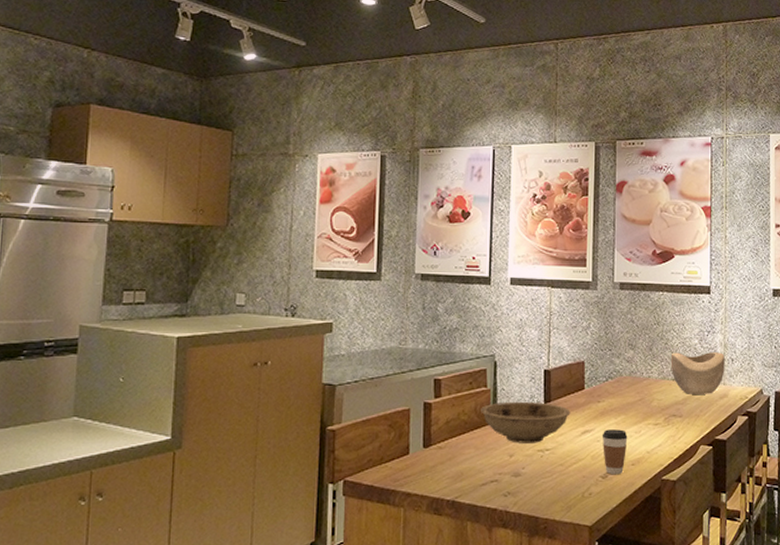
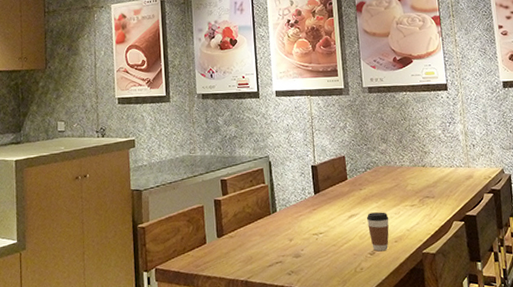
bowl: present [481,401,571,443] -> none [262,193,338,229]
decorative bowl: present [670,352,725,394] -> none [418,140,468,178]

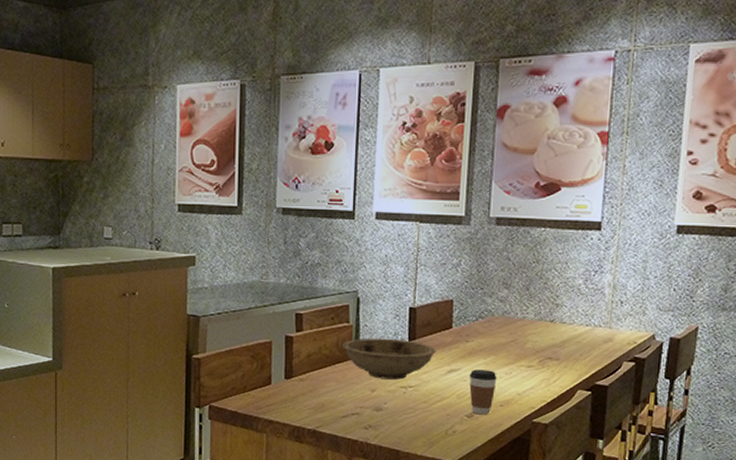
bowl: none [262,193,338,229] -> present [342,338,436,380]

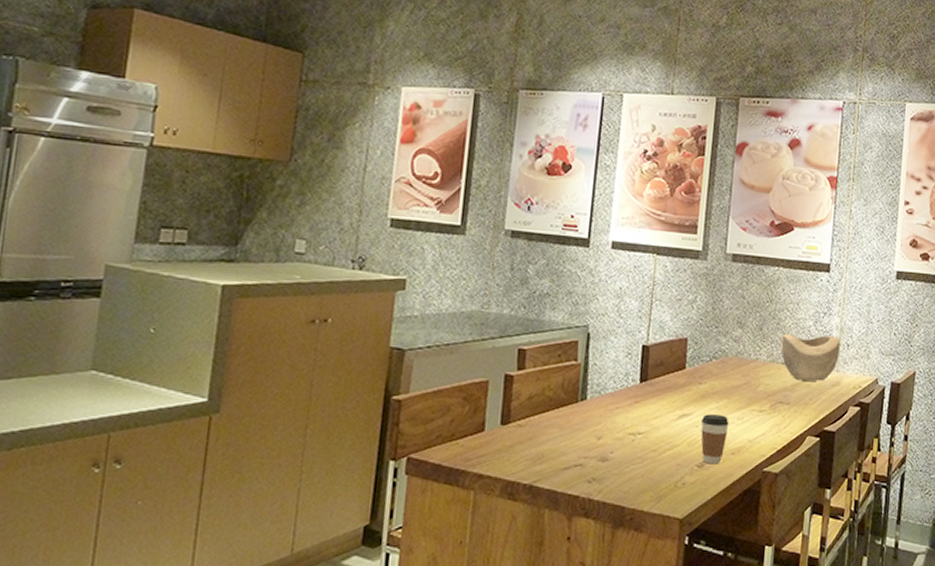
bowl: present [342,338,436,380] -> none [568,378,668,426]
decorative bowl: none [549,293,613,338] -> present [781,334,840,381]

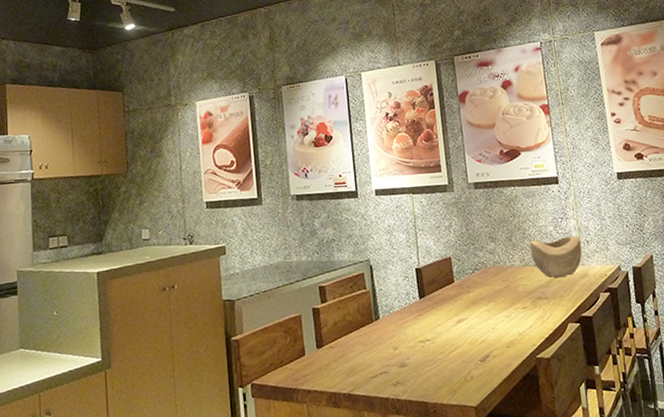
coffee cup: present [700,414,729,464] -> none [475,315,500,358]

